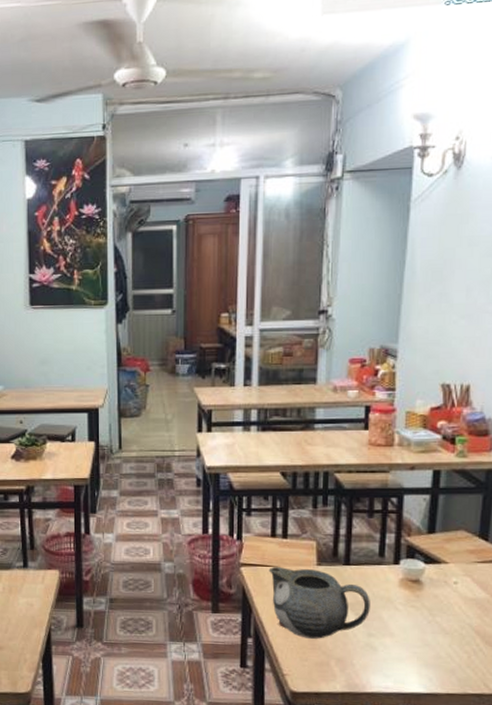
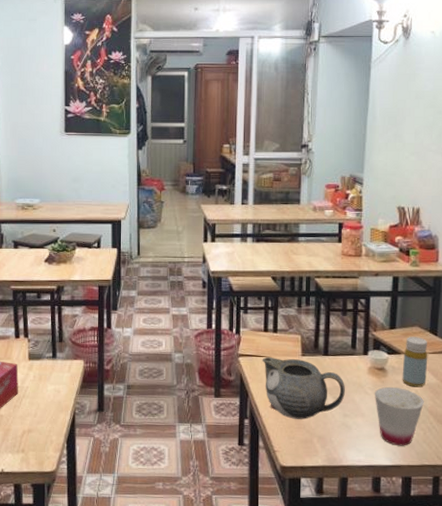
cup: none [407,601,469,671] -> present [375,386,424,446]
bottle: none [442,542,476,603] -> present [402,337,428,387]

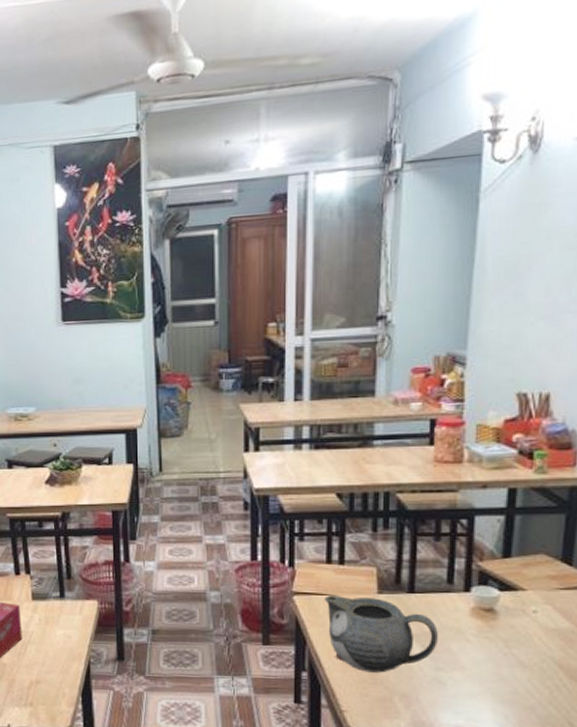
cup: present [375,386,424,446] -> none [480,632,551,709]
bottle: present [402,337,428,387] -> none [519,567,558,634]

